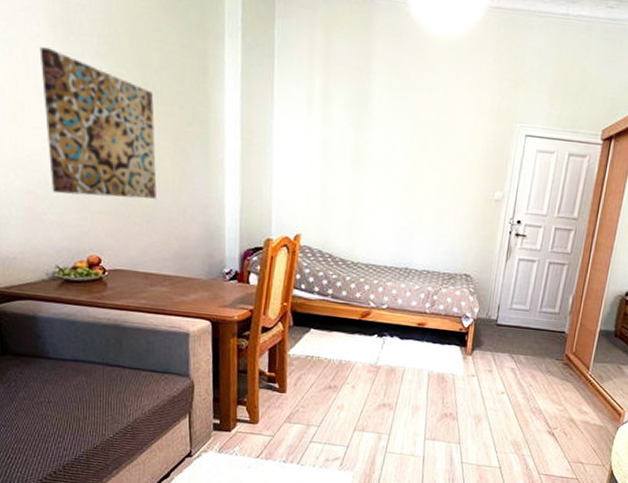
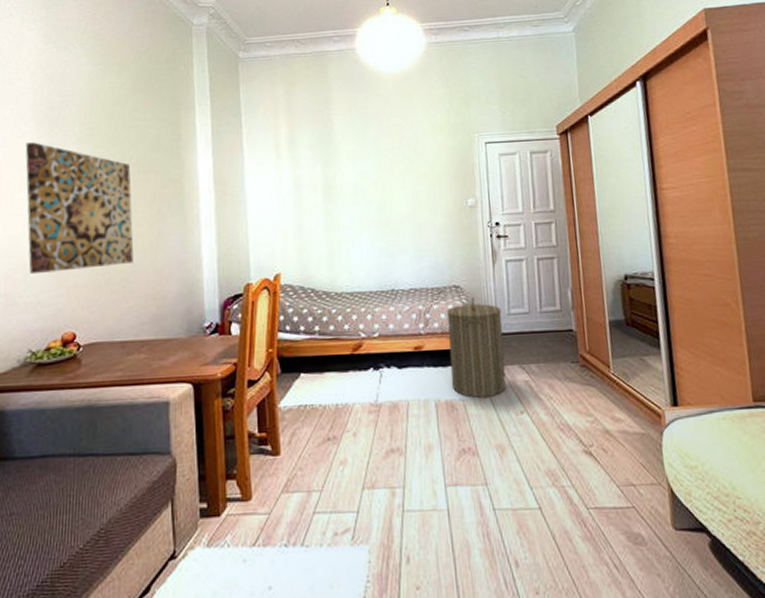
laundry hamper: none [446,287,504,376] -> present [447,297,506,398]

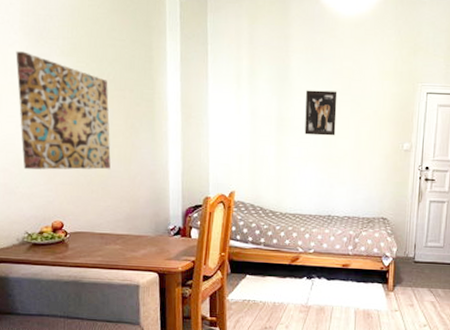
wall art: none [352,150,390,201] -> present [304,90,338,136]
laundry hamper: present [447,297,506,398] -> none [371,229,420,311]

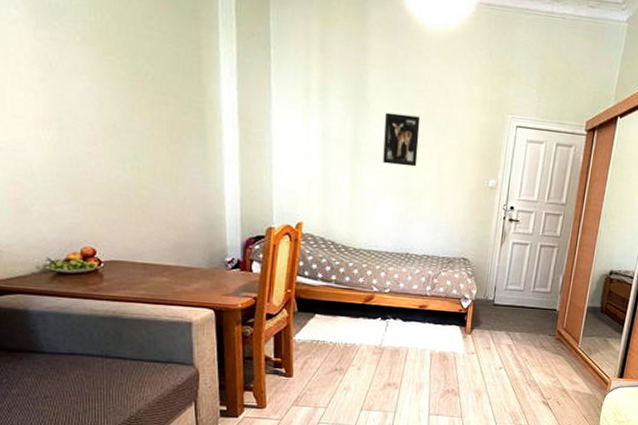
wall art: present [16,51,111,170] -> none [19,32,152,189]

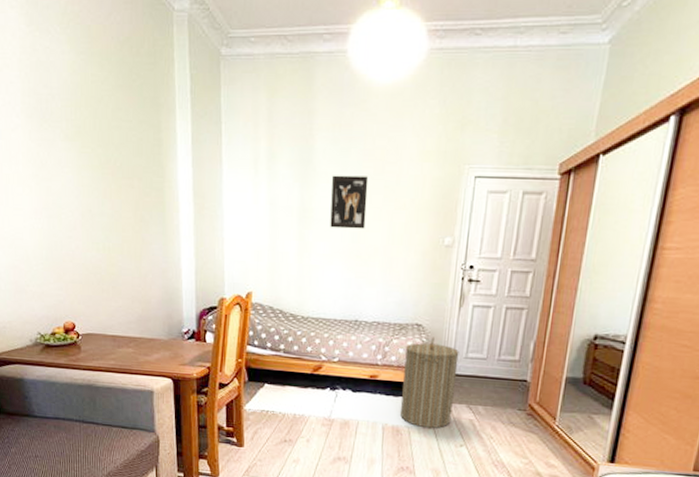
laundry hamper: none [447,270,500,353] -> present [401,337,459,428]

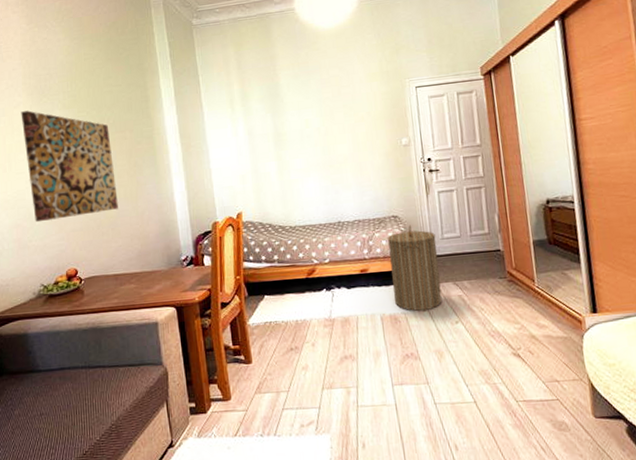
wall art: none [19,136,120,267] -> present [21,110,118,223]
wall art: present [330,175,369,229] -> none [297,99,333,146]

